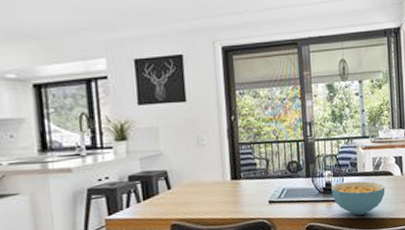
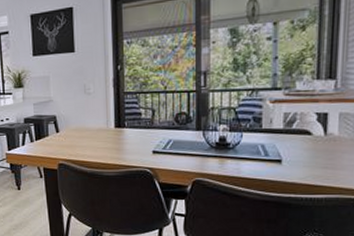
cereal bowl: present [331,181,385,215] -> none [226,138,299,176]

